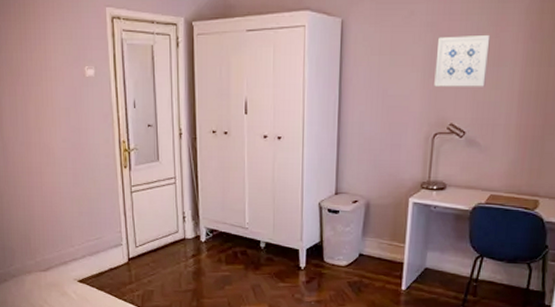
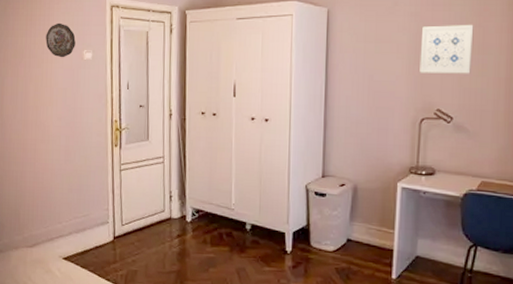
decorative plate: none [43,36,76,75] -> present [46,22,76,58]

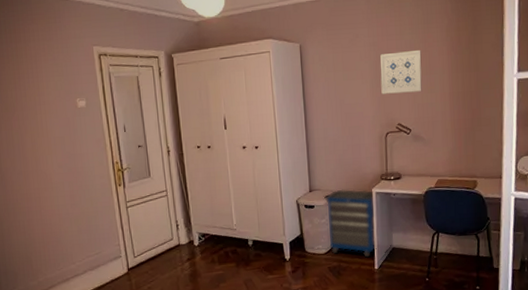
decorative plate: present [46,22,76,58] -> none [36,74,68,108]
cabinet: none [338,178,399,264] -> present [324,189,377,258]

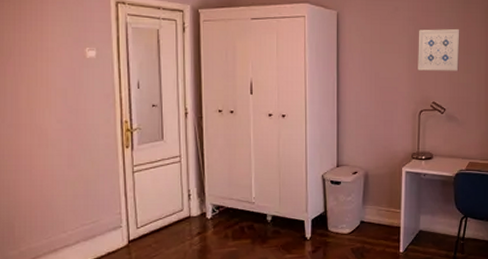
cabinet: present [324,189,377,258] -> none [352,166,403,240]

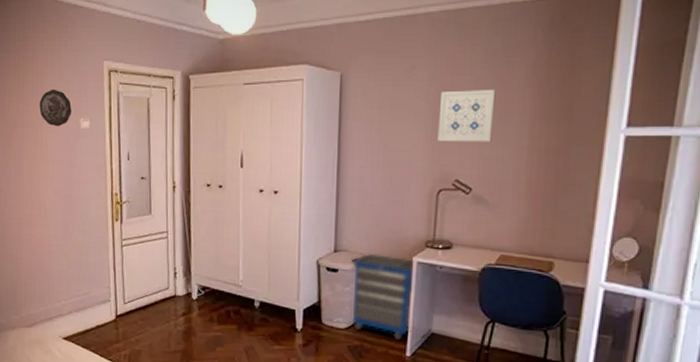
decorative plate: none [39,18,76,56] -> present [39,89,71,127]
cabinet: none [352,166,403,240] -> present [351,253,414,341]

